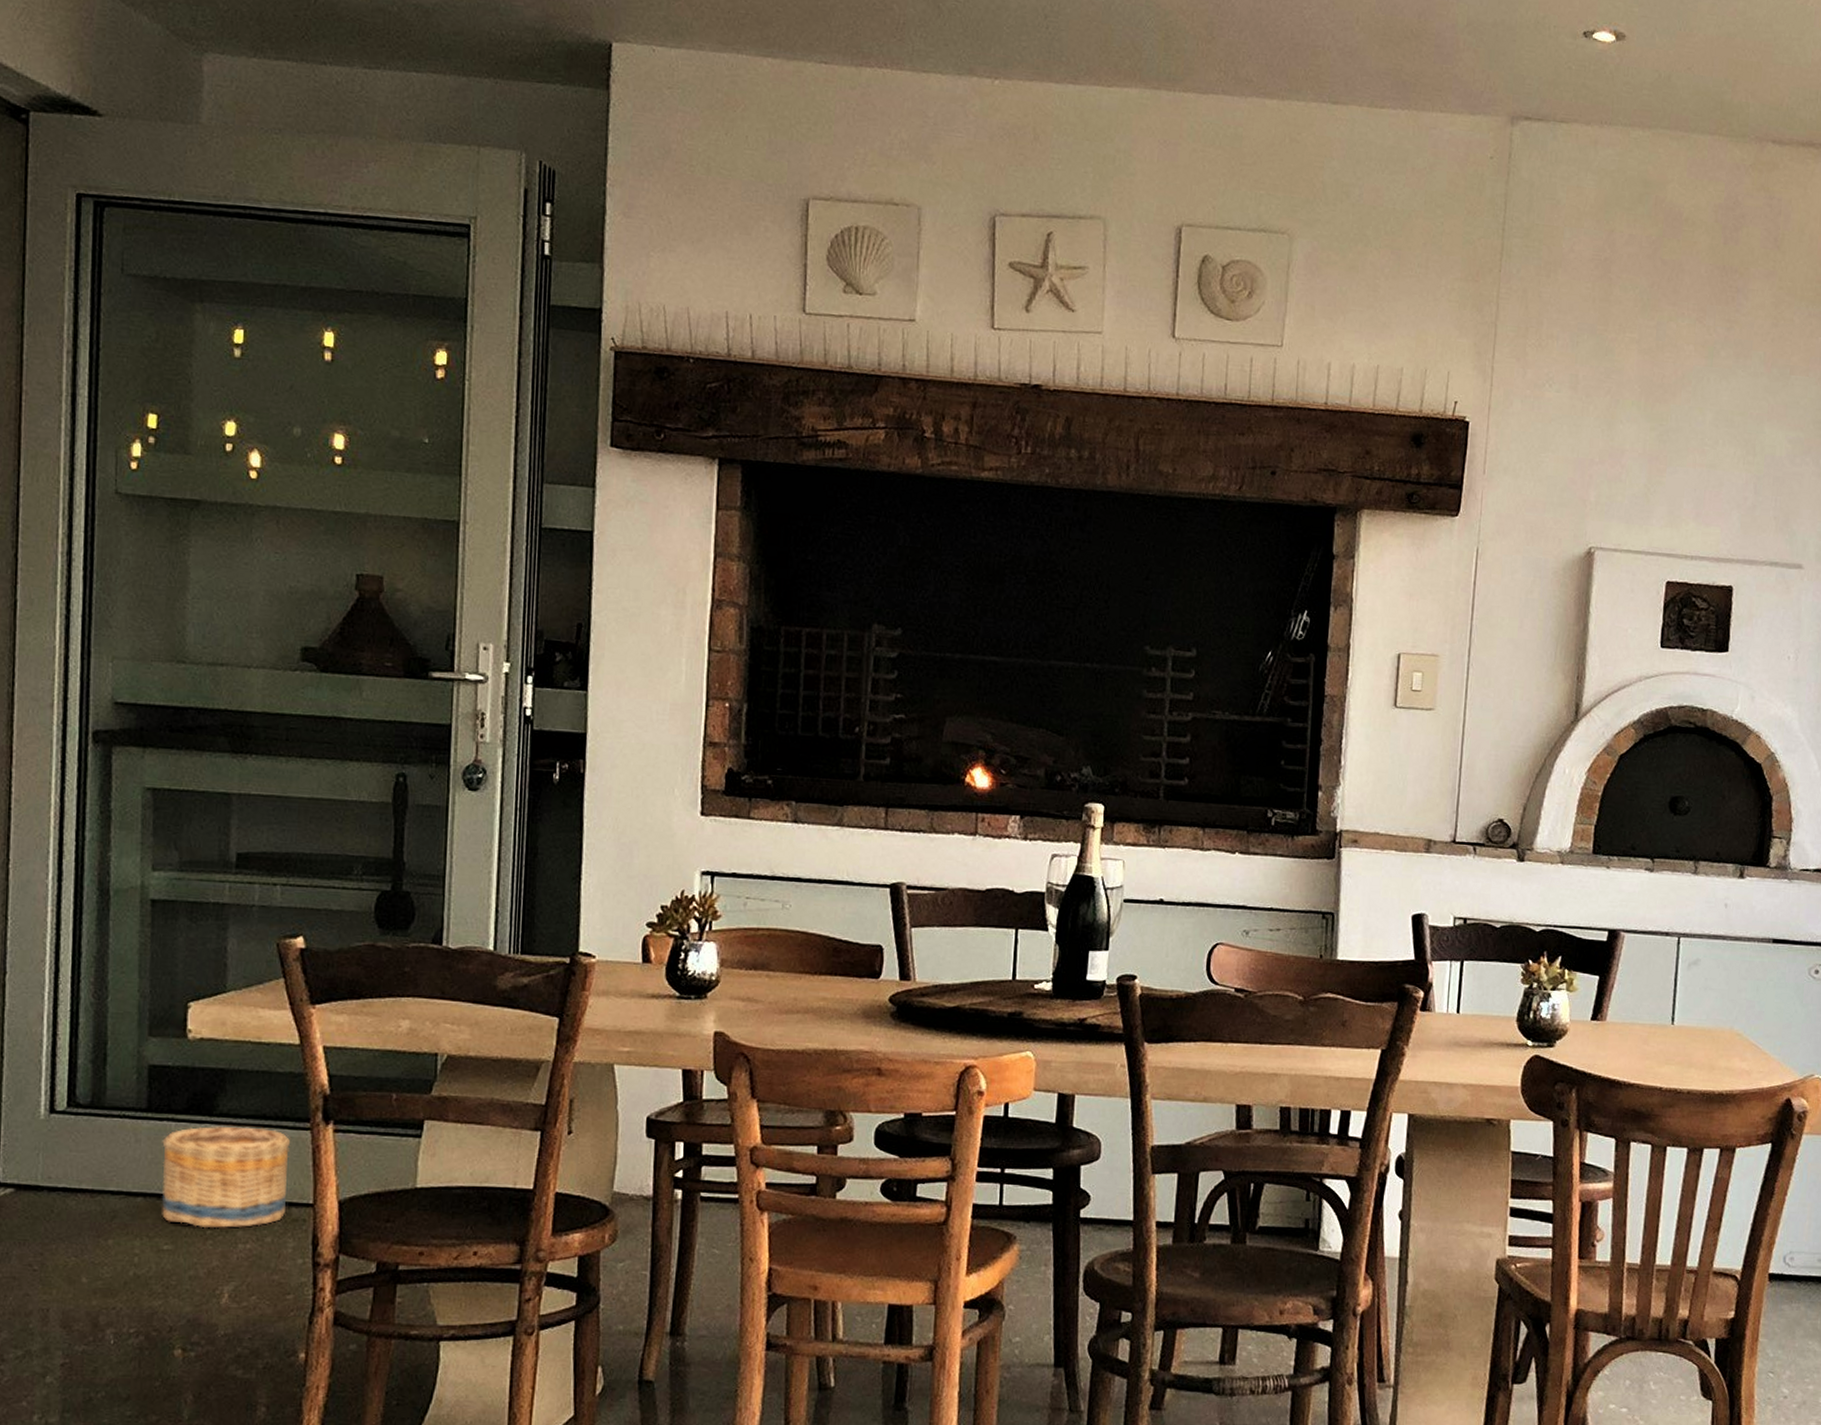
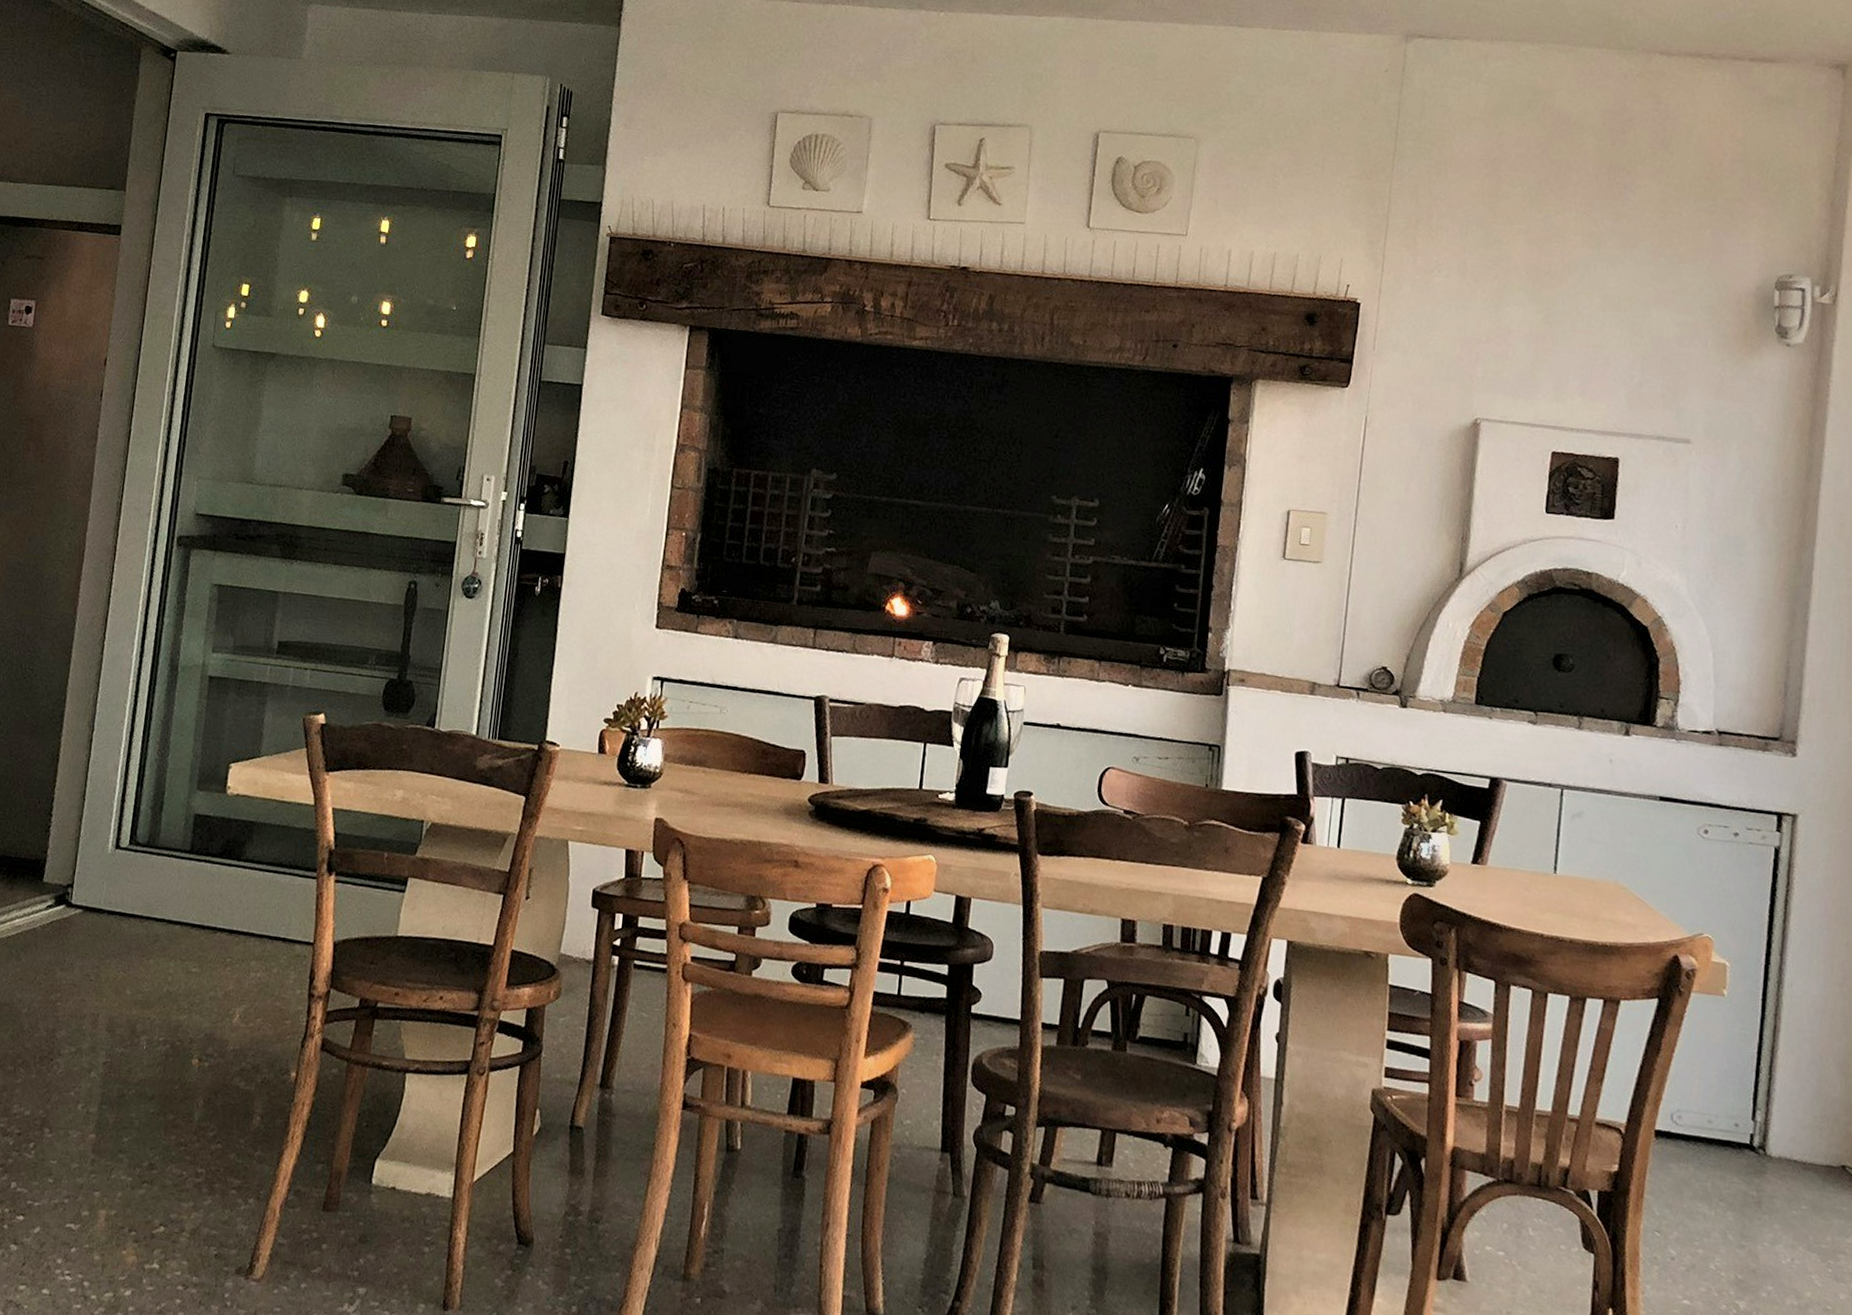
basket: present [162,1126,290,1229] -> none [193,869,300,959]

